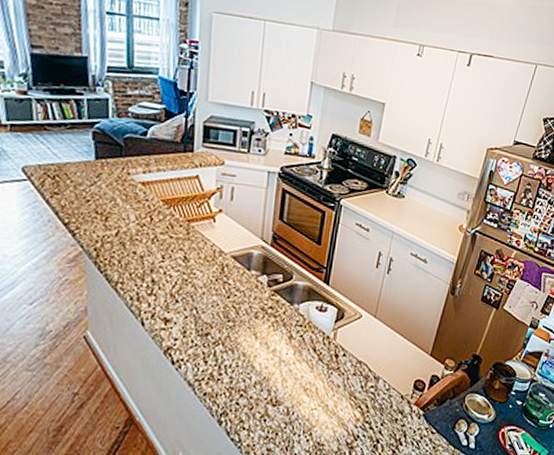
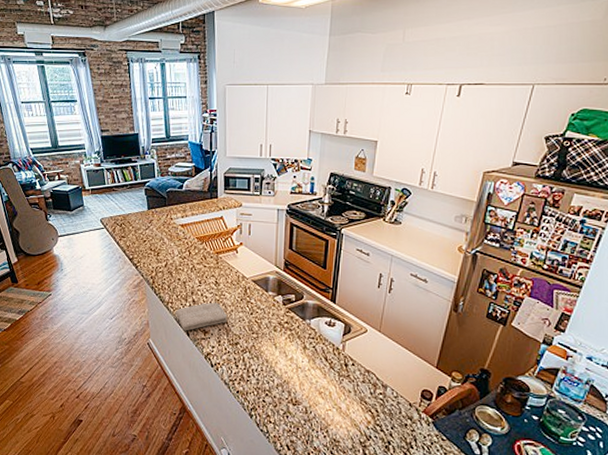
washcloth: none [126,282,197,320] -> present [175,302,227,331]

